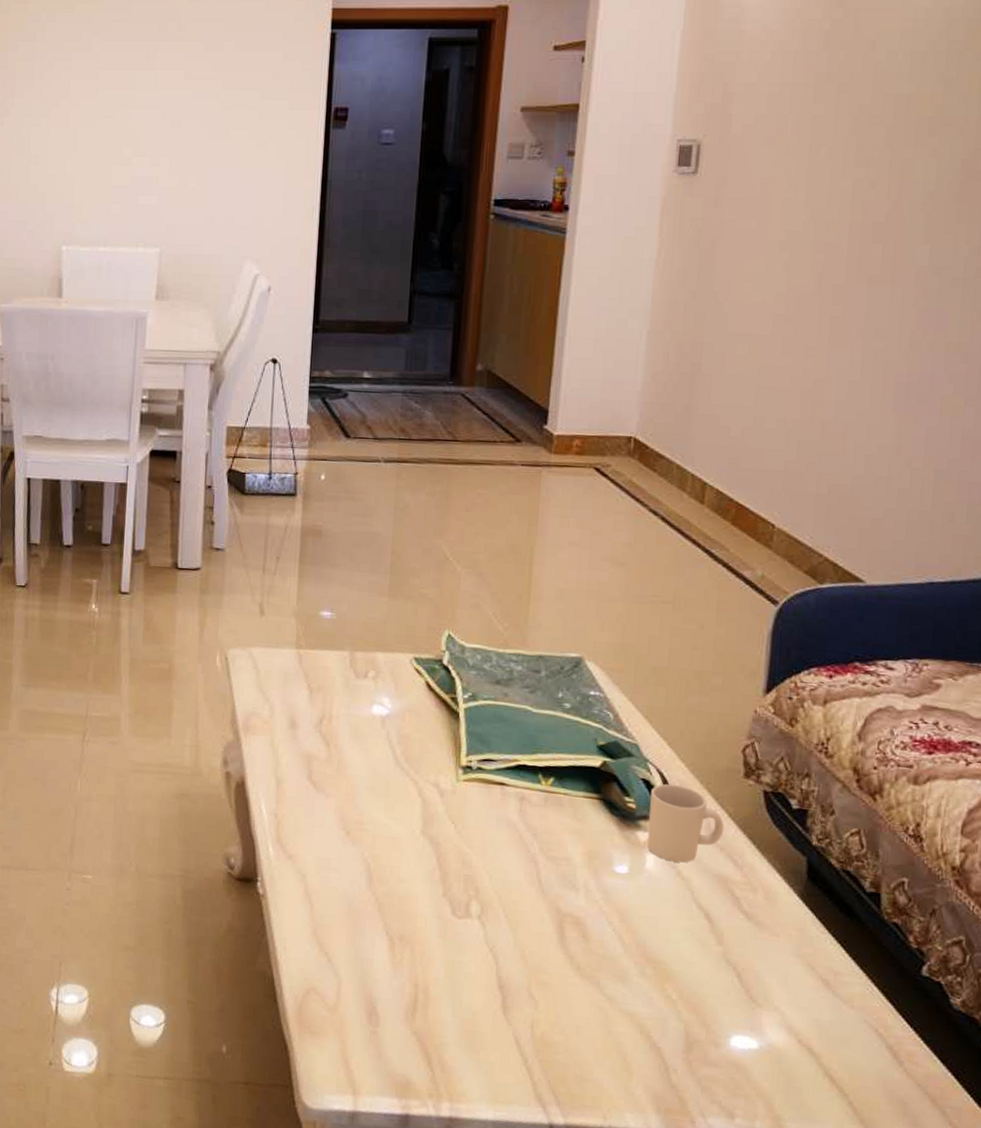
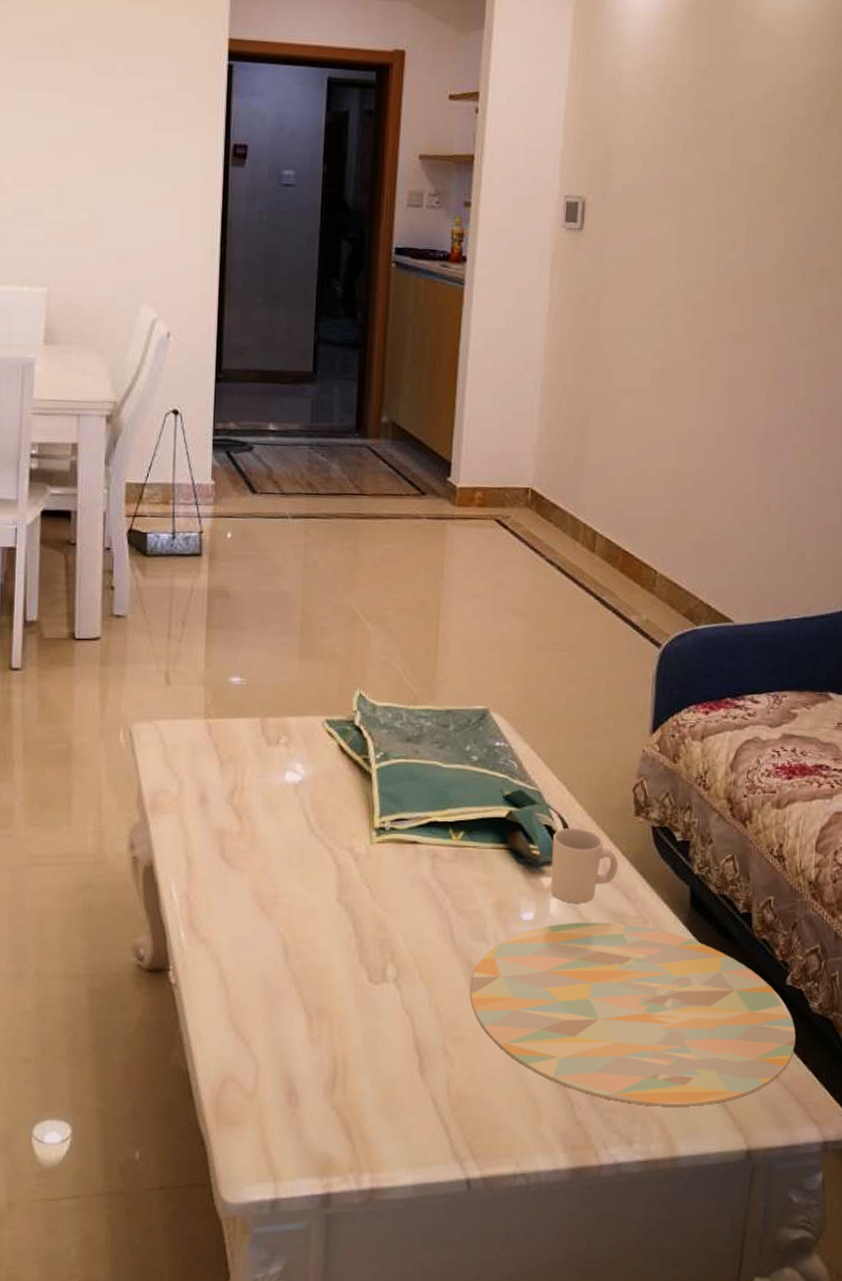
decorative tray: none [557,880,933,1090] -> present [470,922,796,1106]

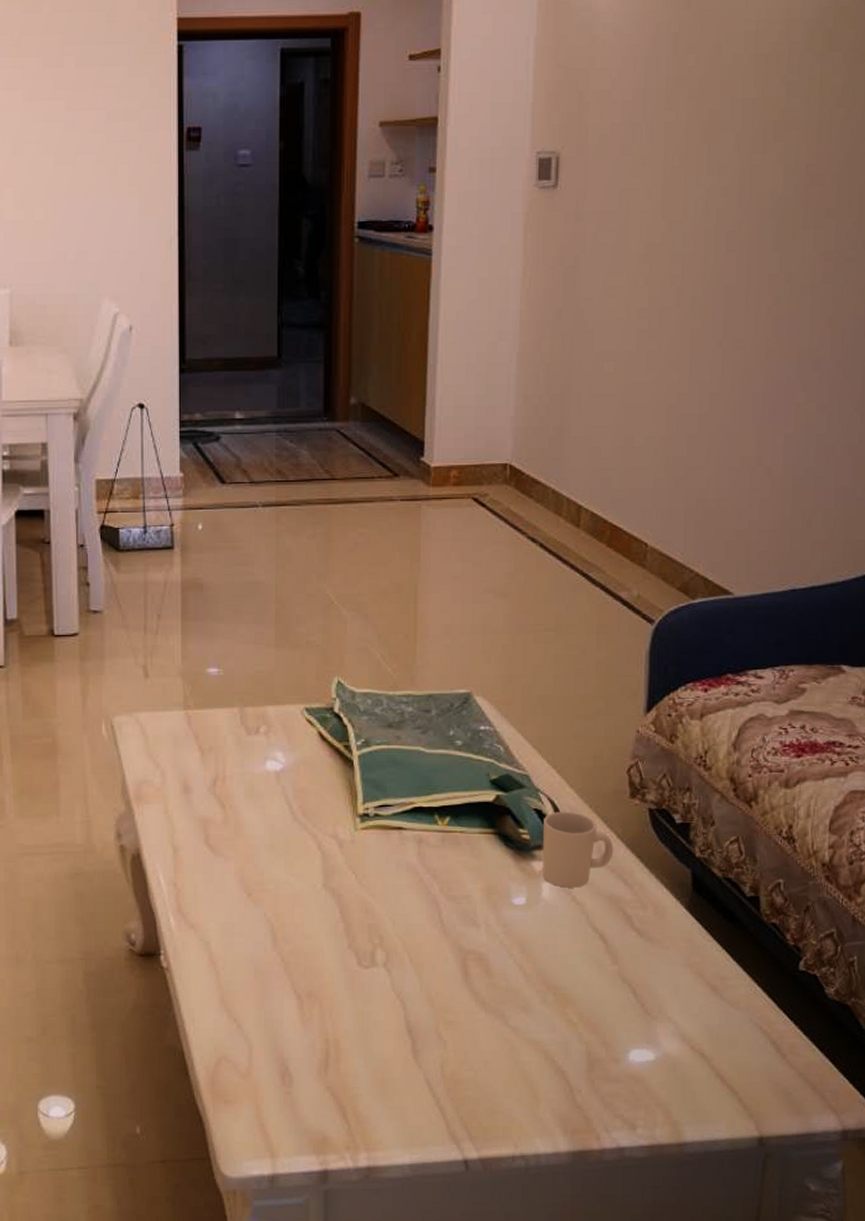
decorative tray: present [470,922,796,1106] -> none [461,906,810,1092]

